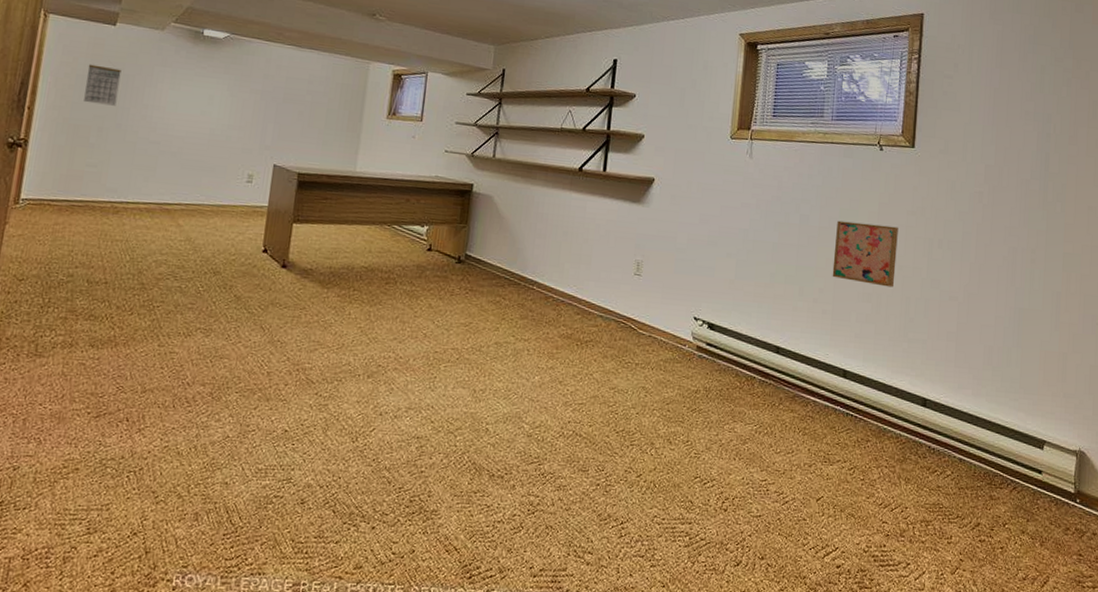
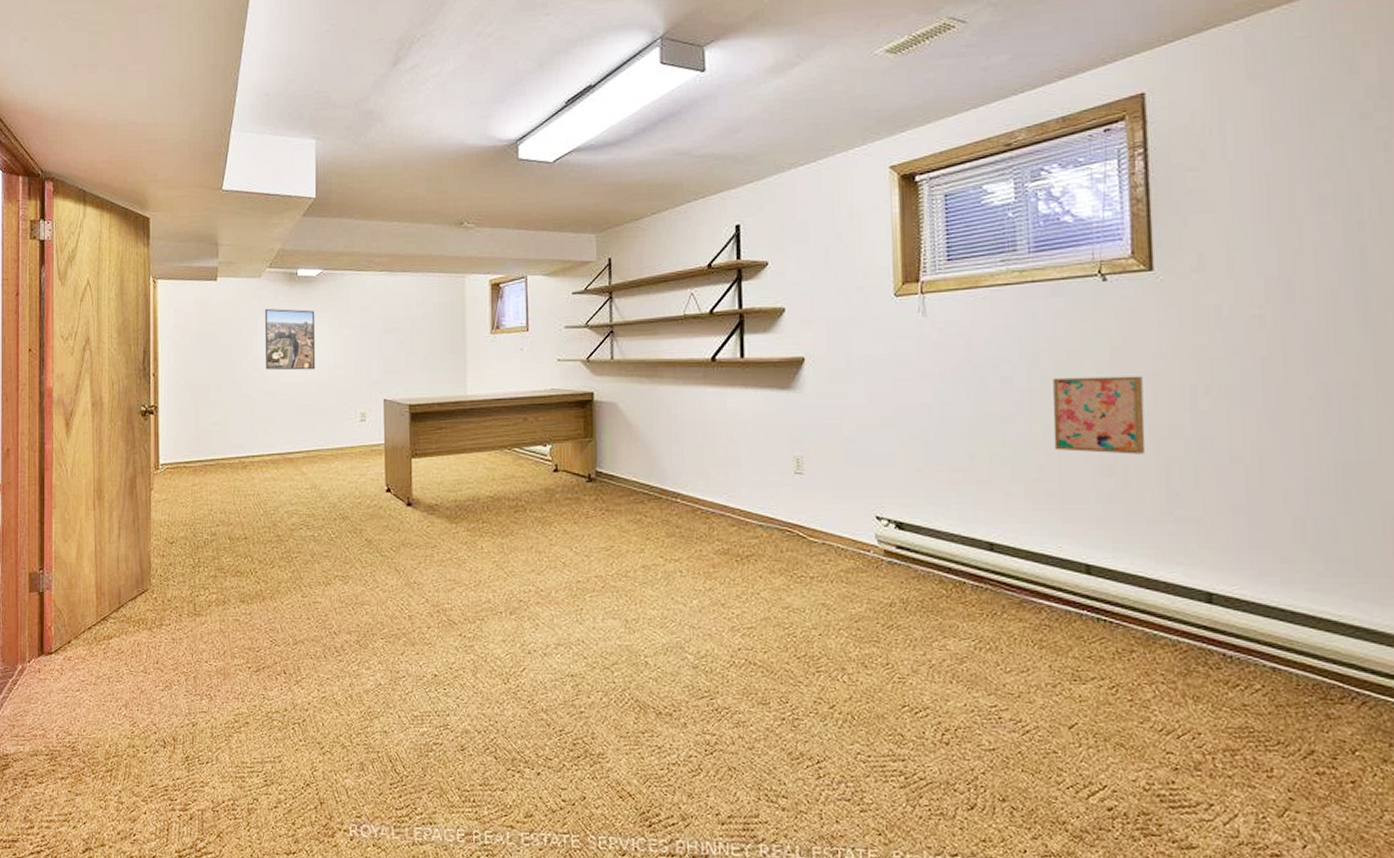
calendar: present [84,64,122,106] -> none [198,323,229,362]
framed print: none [155,62,216,127] -> present [264,309,316,371]

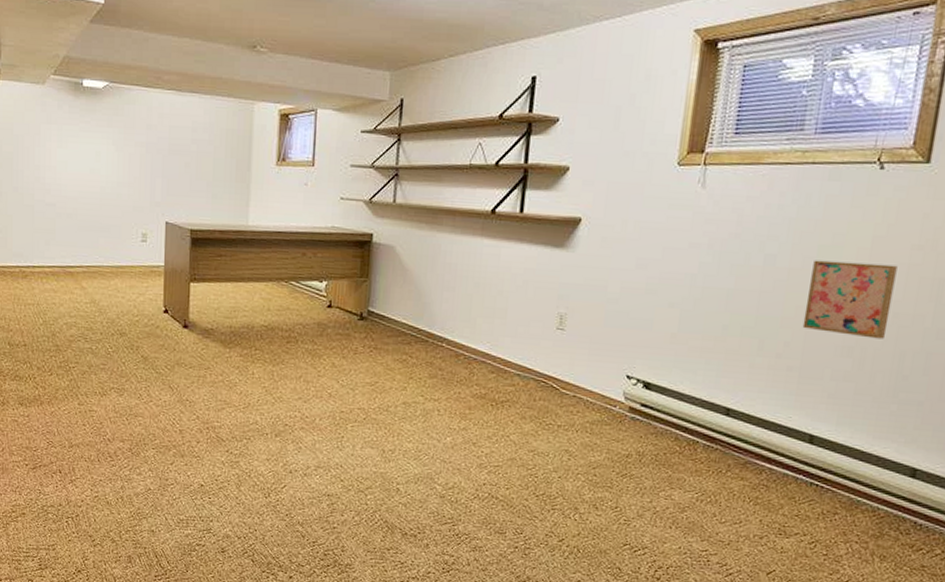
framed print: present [264,309,316,371] -> none [47,118,100,186]

